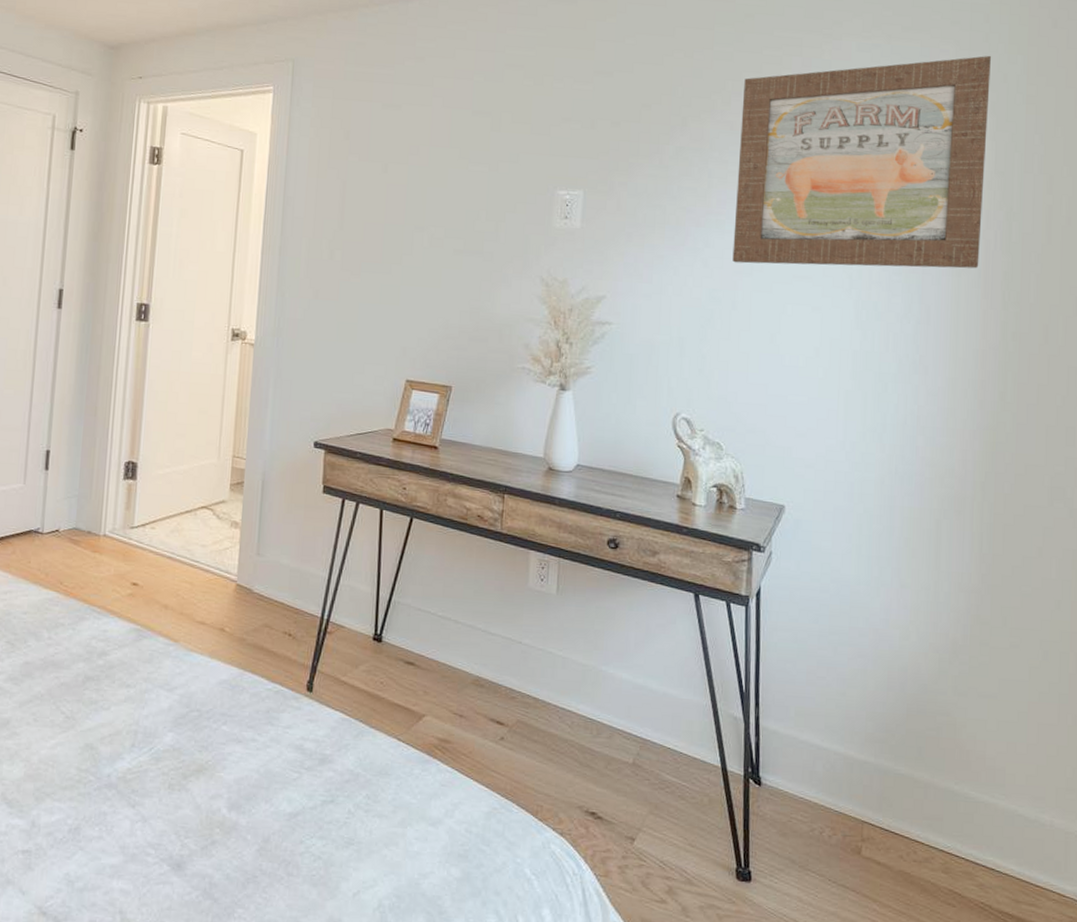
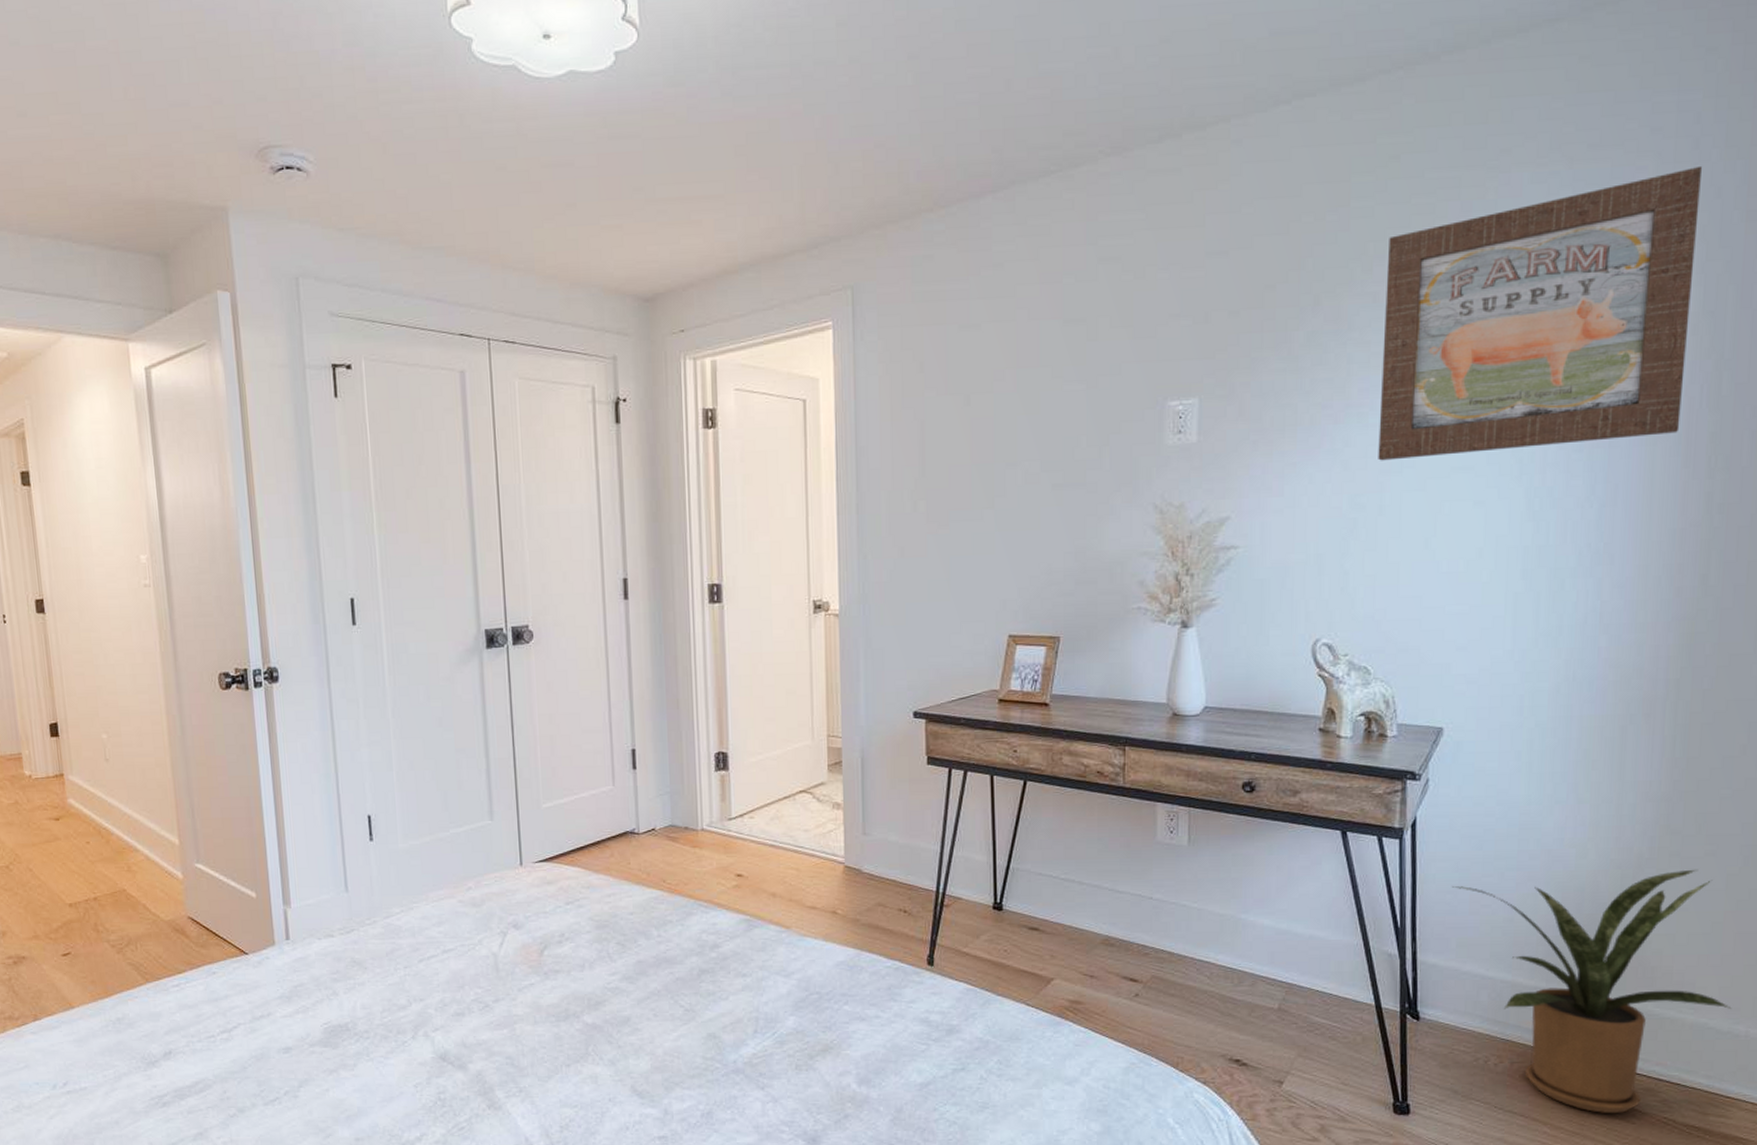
house plant: none [792,656,1038,895] -> present [1452,869,1732,1113]

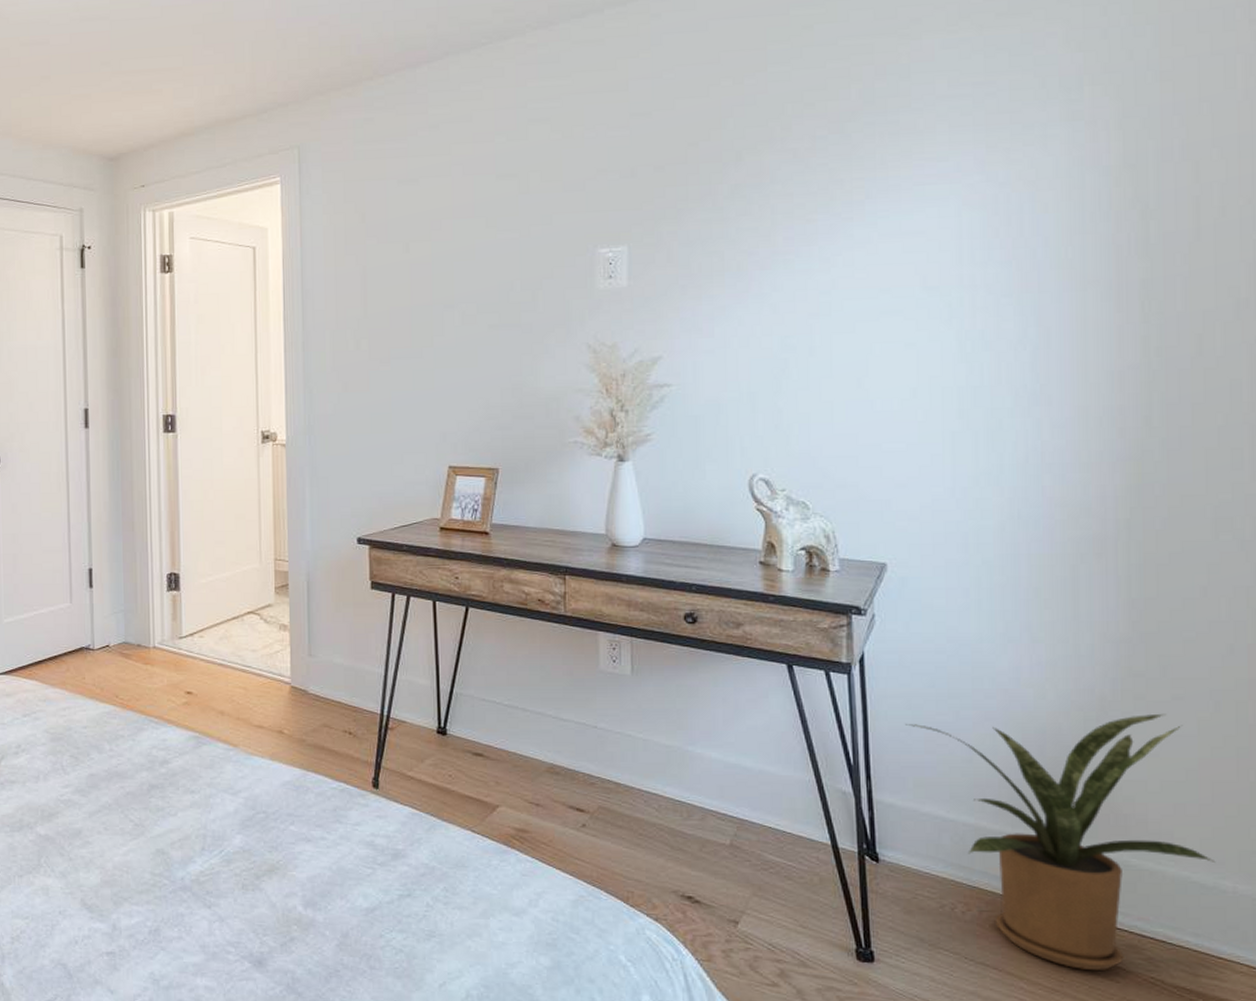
wall art: present [1378,165,1702,461] -> none [805,31,1112,305]

